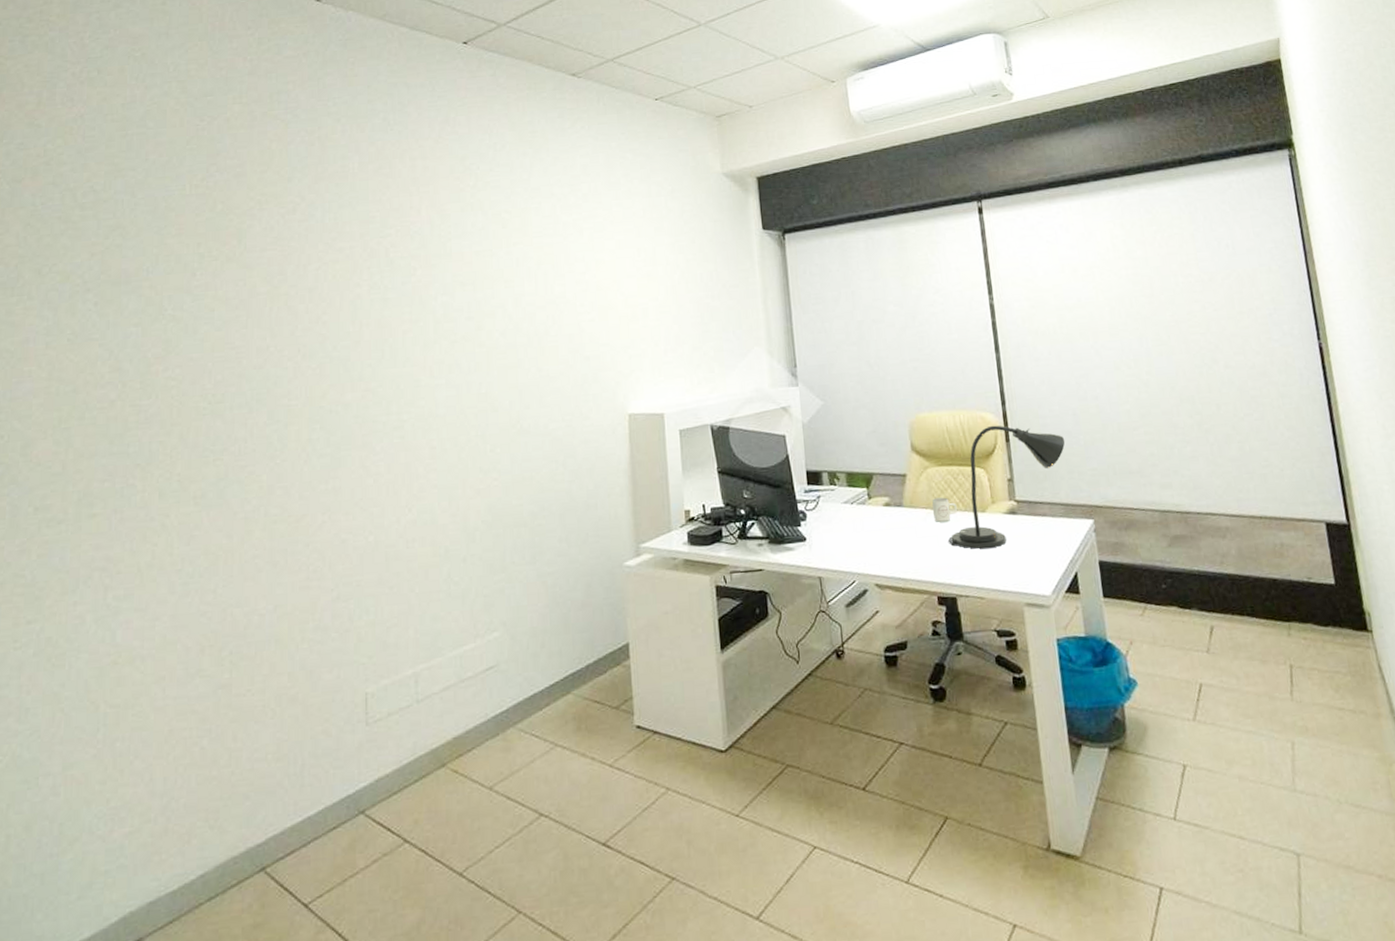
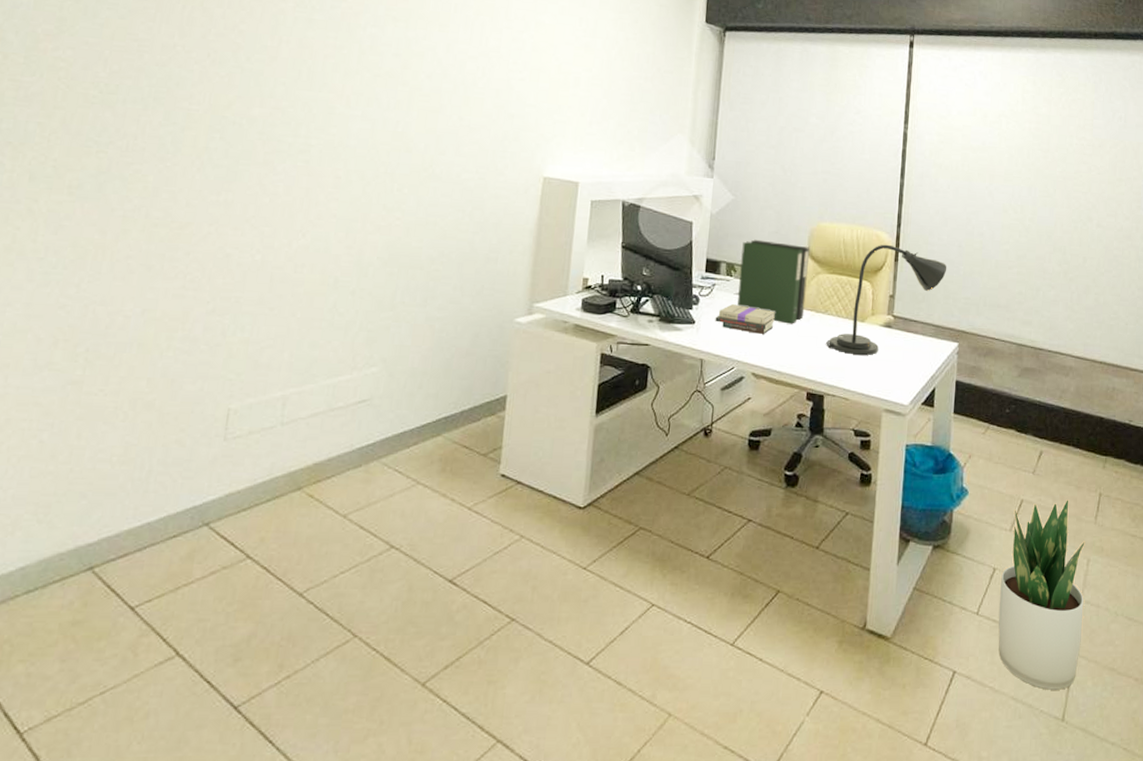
books: none [826,514,889,542] -> present [715,304,775,334]
binder: none [841,441,920,526] -> present [737,239,809,324]
mug: present [931,497,957,522] -> none [816,302,839,325]
planter: none [1193,677,1306,899] -> present [998,500,1085,690]

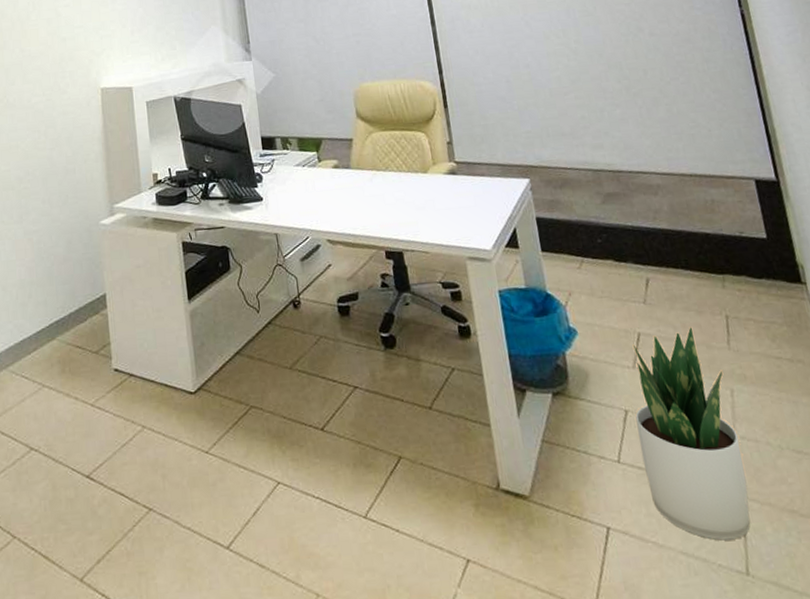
books: present [715,304,775,334] -> none [281,175,338,201]
binder: present [737,239,809,324] -> none [292,109,366,187]
desk lamp: present [826,244,947,355] -> none [393,92,500,207]

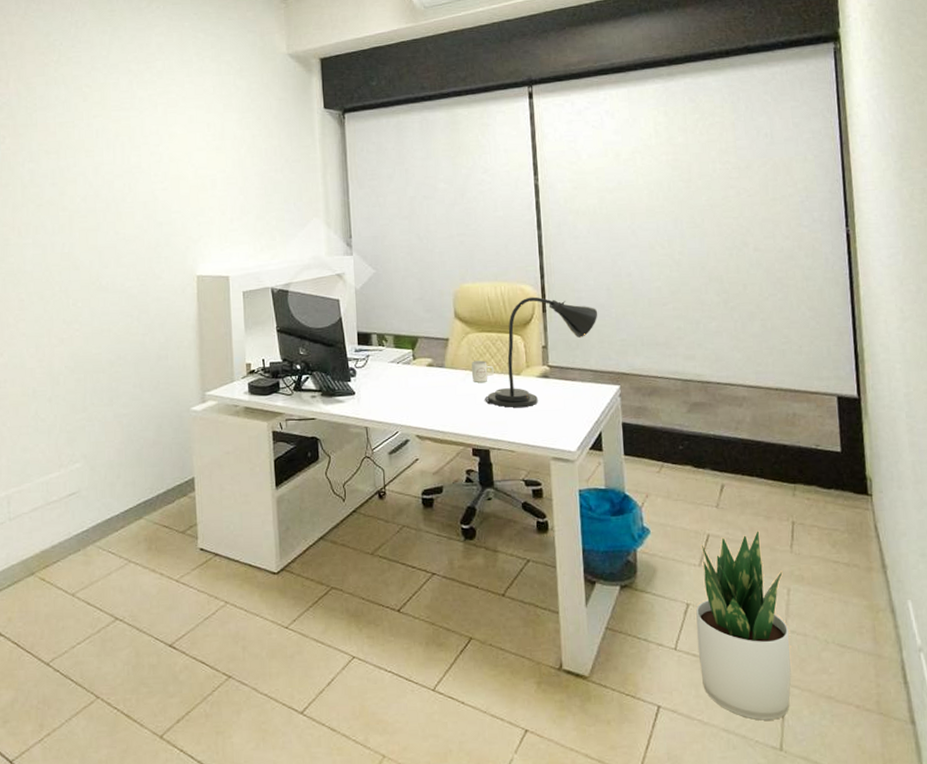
mug: none [377,159,401,183] -> present [471,360,494,383]
desk lamp: none [393,92,500,207] -> present [485,296,598,408]

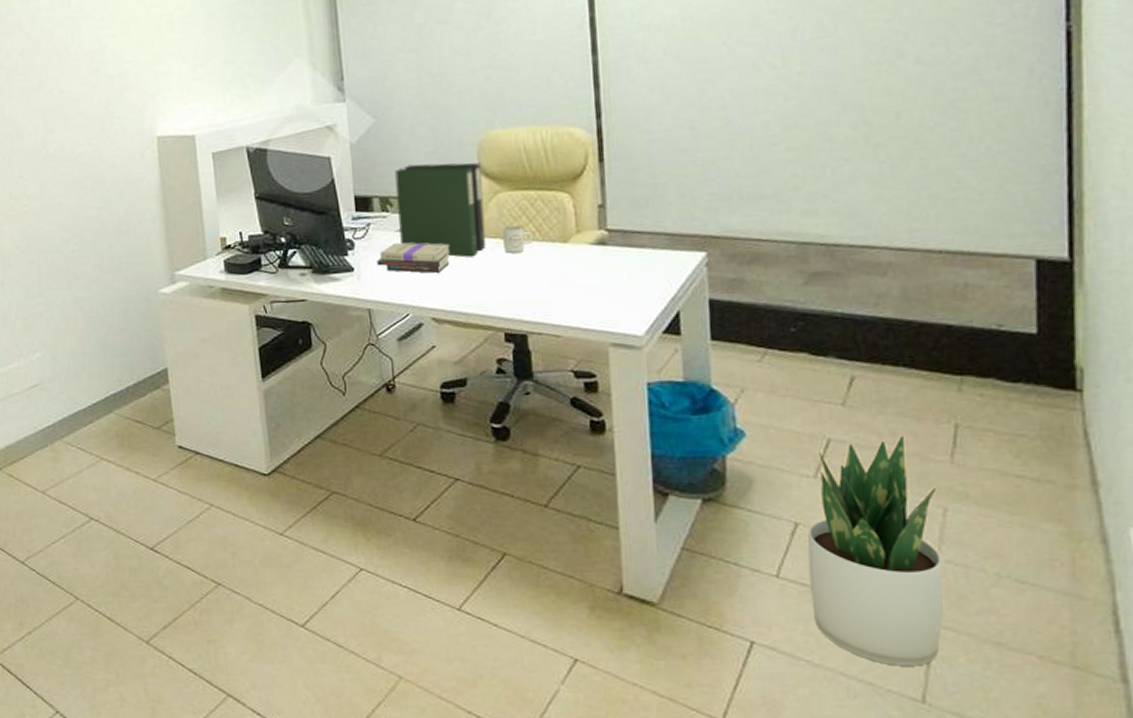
books: none [373,372,431,398] -> present [377,243,450,273]
binder: none [390,308,459,385] -> present [395,162,487,257]
desk lamp: present [485,296,598,408] -> none [520,142,677,283]

